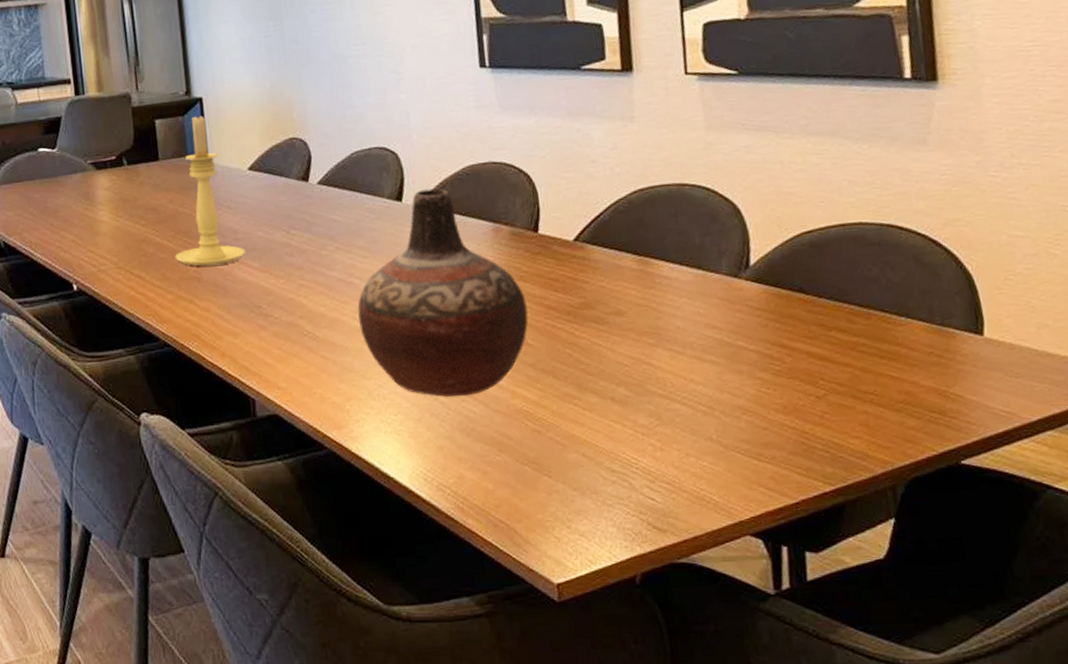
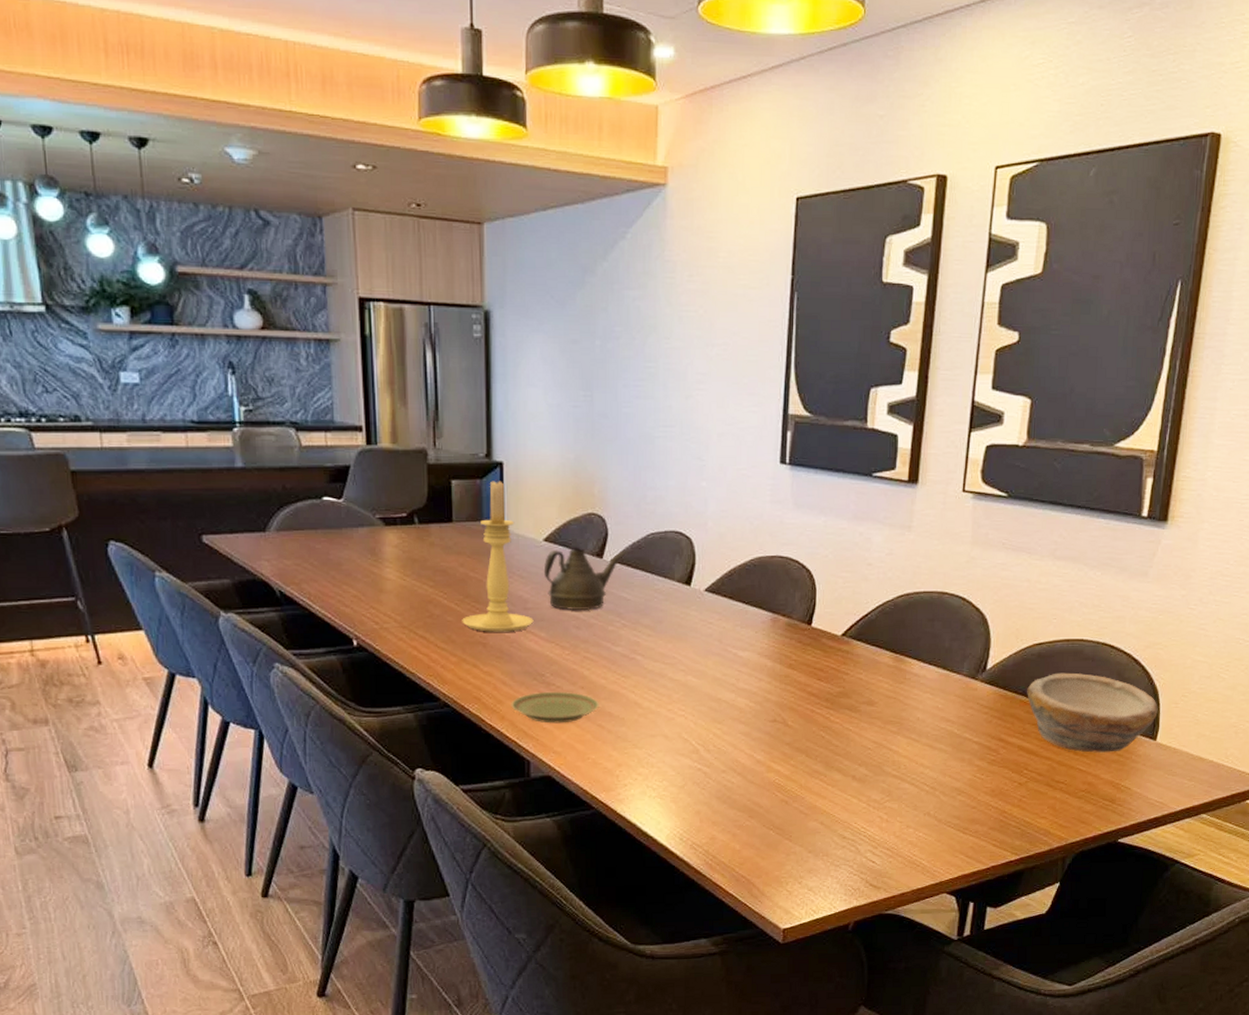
plate: none [230,322,321,358] -> present [511,691,599,724]
teapot: none [250,171,333,238] -> present [543,548,627,611]
vase: present [357,188,529,398] -> none [637,576,793,769]
bowl: none [804,262,978,356] -> present [1027,672,1158,753]

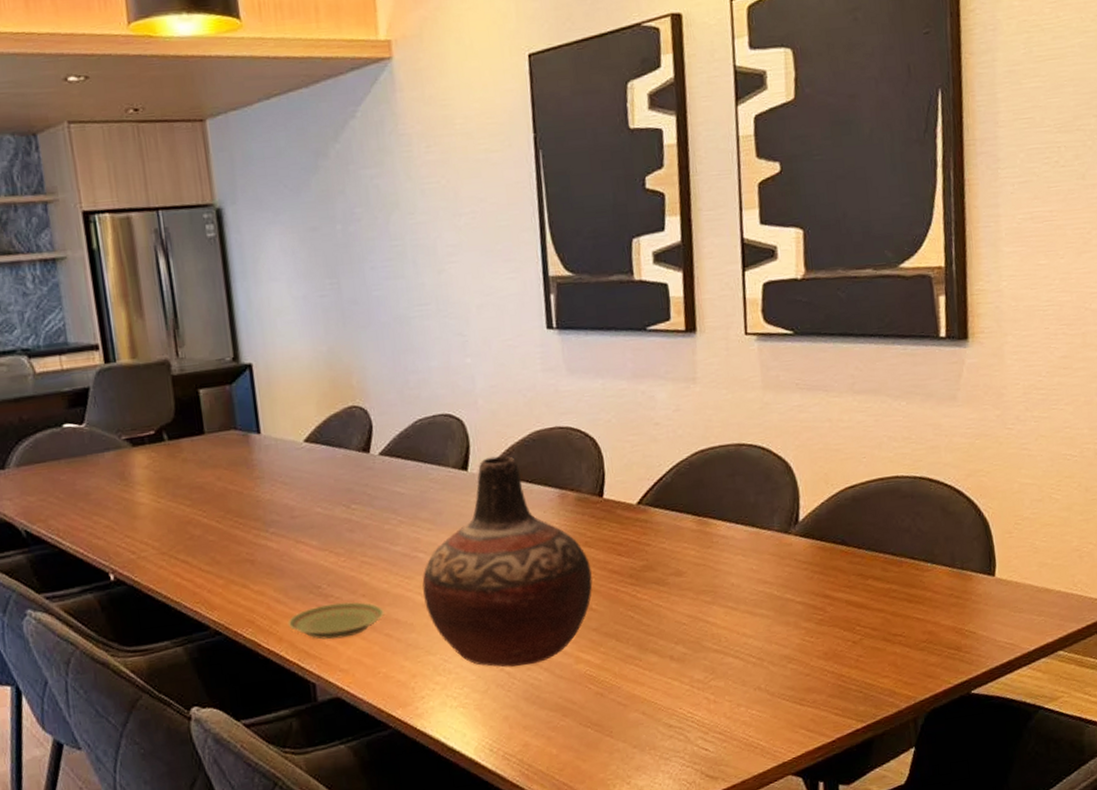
candle holder: present [462,479,534,632] -> none [225,383,303,548]
teapot: present [543,548,627,611] -> none [307,441,396,513]
vase: none [637,576,793,769] -> present [422,455,593,668]
bowl: present [1027,672,1158,753] -> none [846,513,992,600]

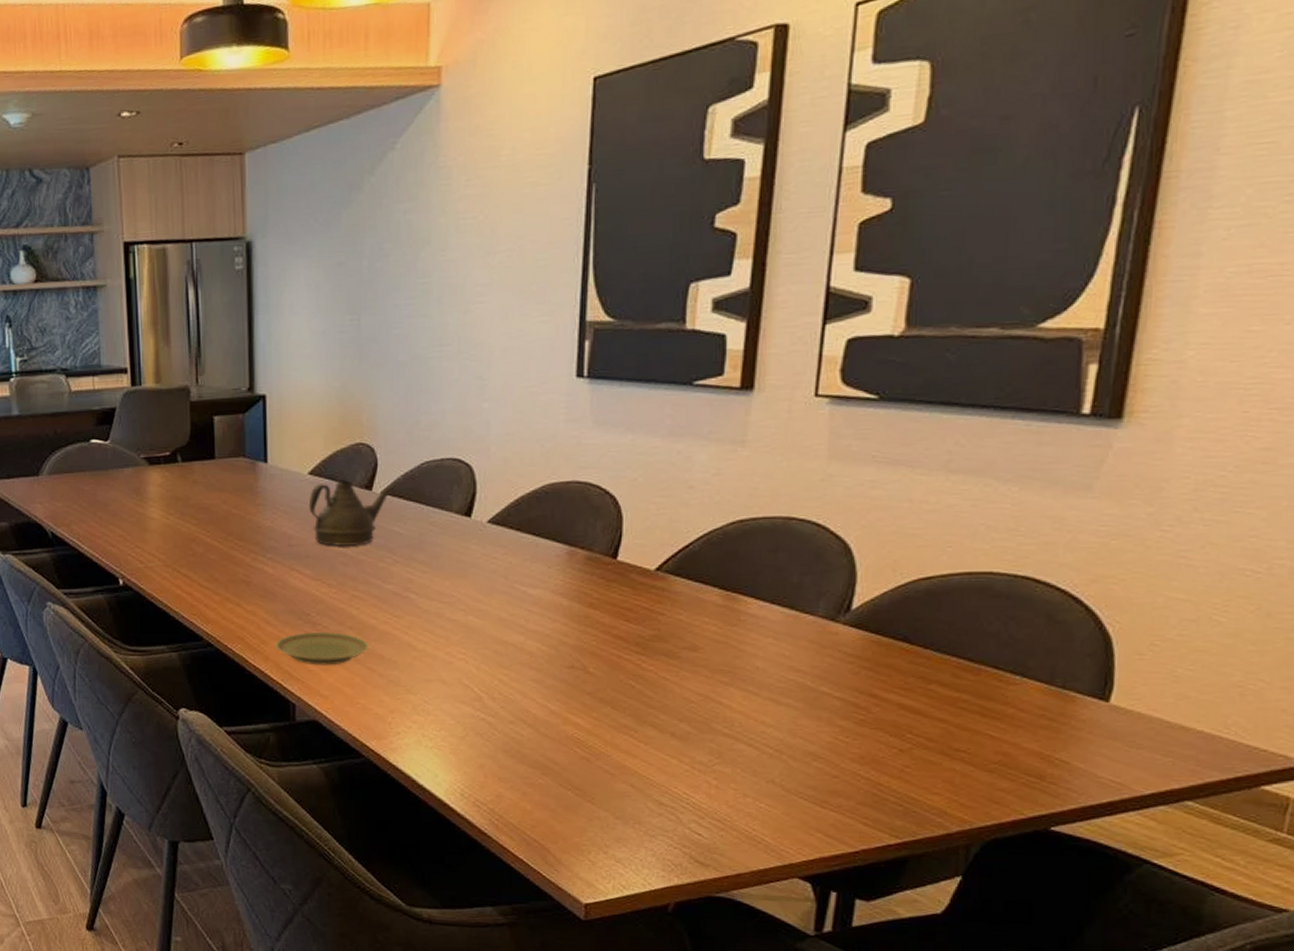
teapot: none [307,441,396,513] -> present [308,480,399,547]
vase: present [422,455,593,668] -> none [411,505,594,719]

